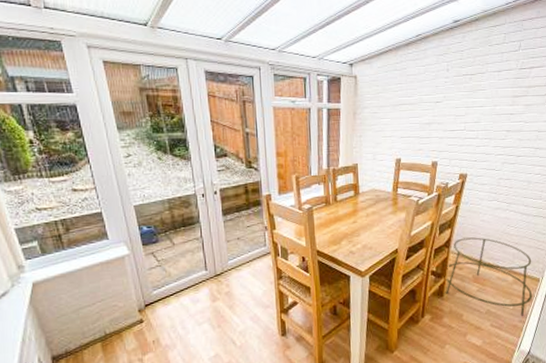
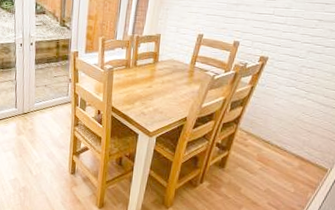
plant stand: present [444,237,533,316] -> none [228,117,323,201]

